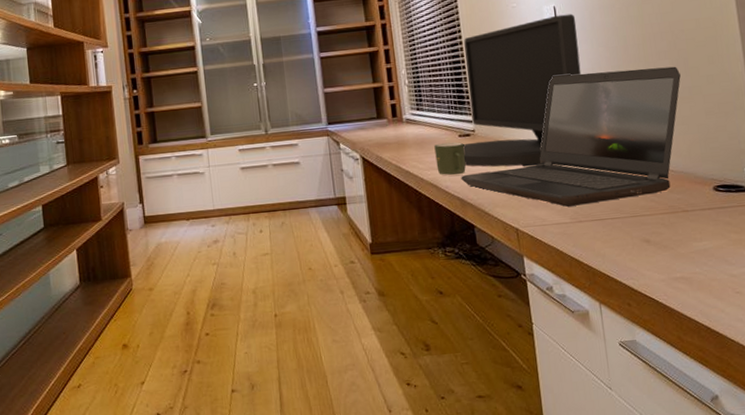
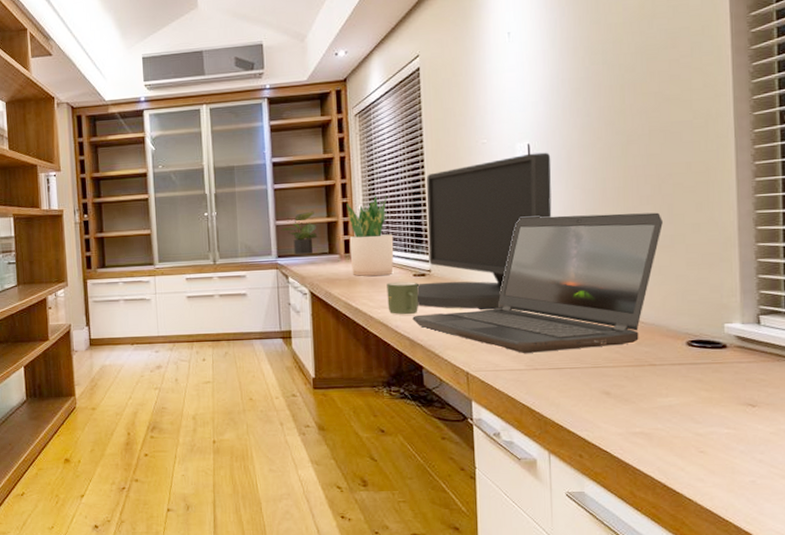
potted plant: none [329,77,365,122] -> present [280,211,318,255]
planter: none [390,59,440,139] -> present [346,195,394,277]

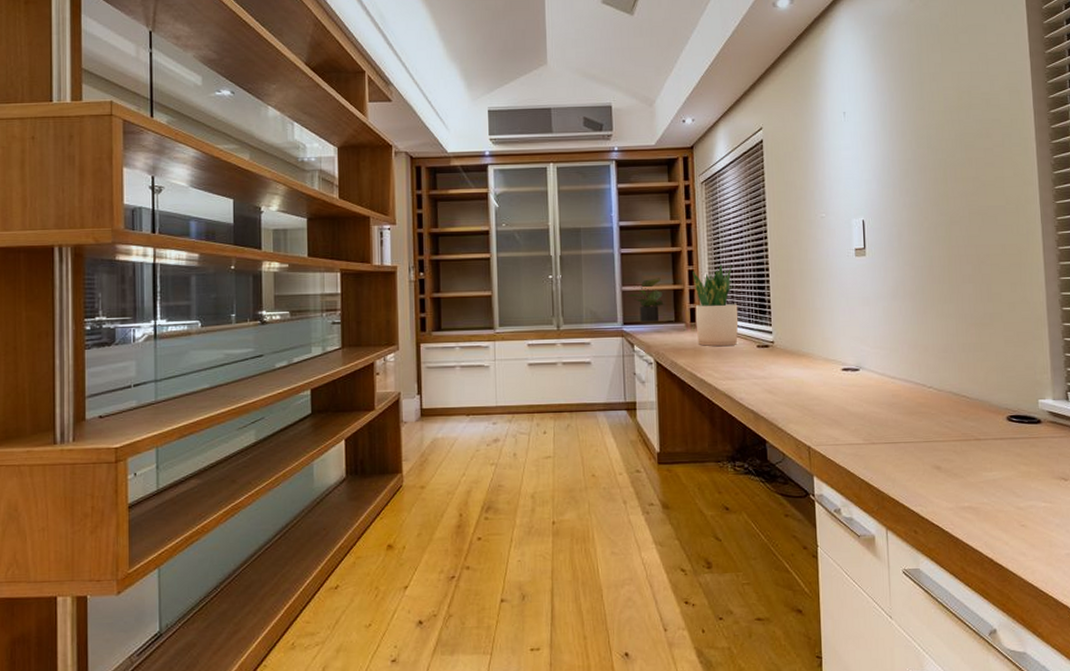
mug: present [387,281,419,316] -> none [731,352,763,387]
laptop computer: present [412,212,663,353] -> none [756,291,983,427]
monitor: present [417,152,552,310] -> none [760,229,885,383]

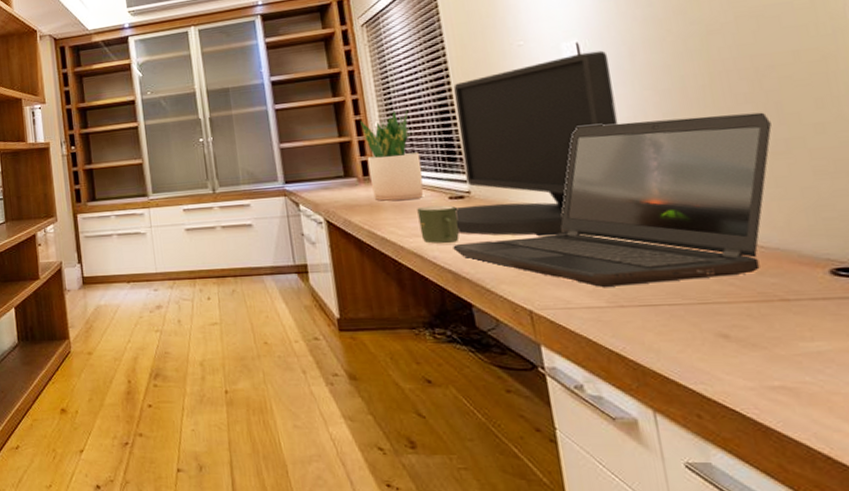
potted plant: present [627,277,664,323] -> none [286,131,330,180]
mug: none [731,352,763,387] -> present [417,205,460,245]
laptop computer: none [756,291,983,427] -> present [453,112,772,287]
monitor: none [760,229,885,383] -> present [453,50,619,236]

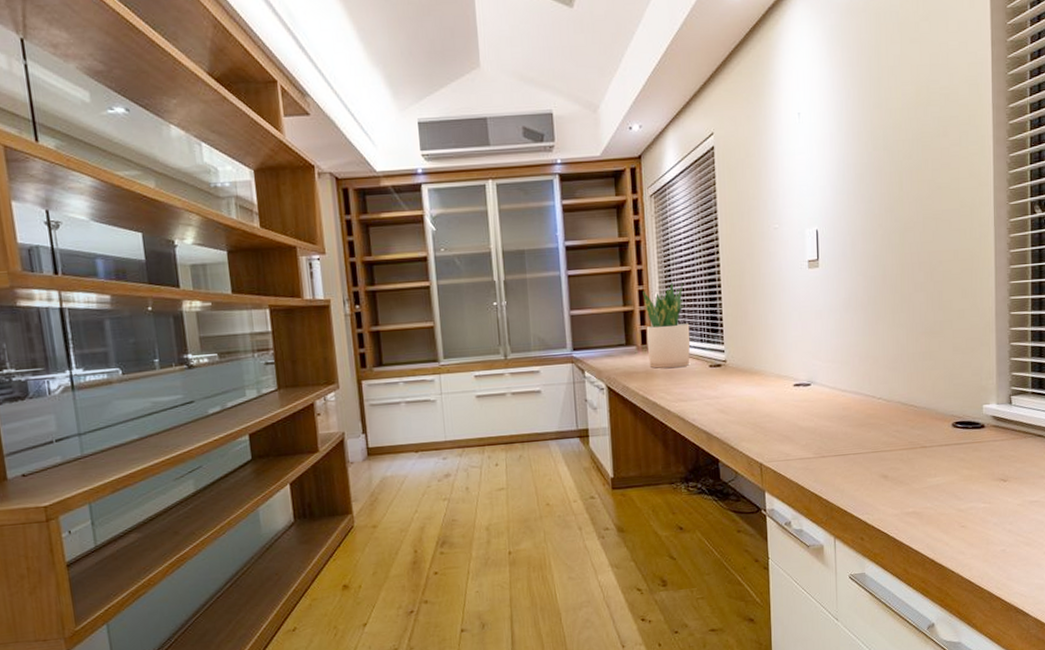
mug: present [417,205,460,245] -> none [684,372,715,409]
monitor: present [453,50,619,236] -> none [713,238,838,400]
laptop computer: present [453,112,772,287] -> none [709,299,934,442]

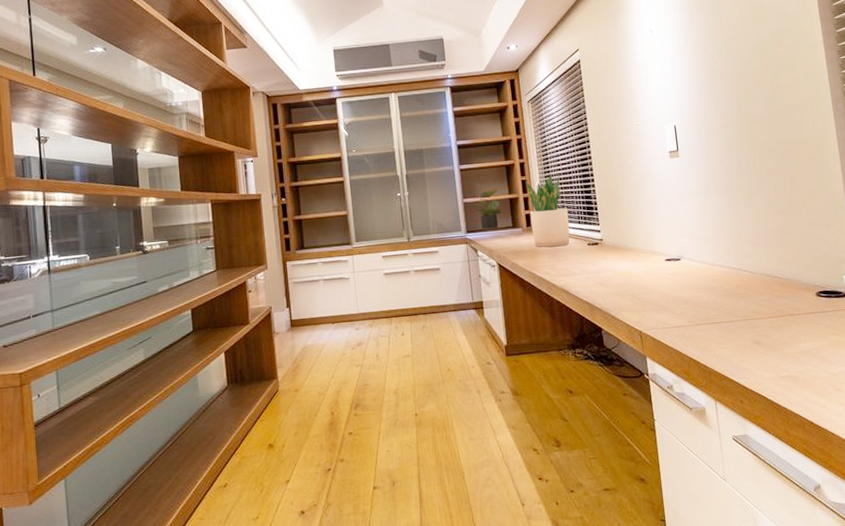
potted plant: none [575,299,614,348] -> present [468,189,502,230]

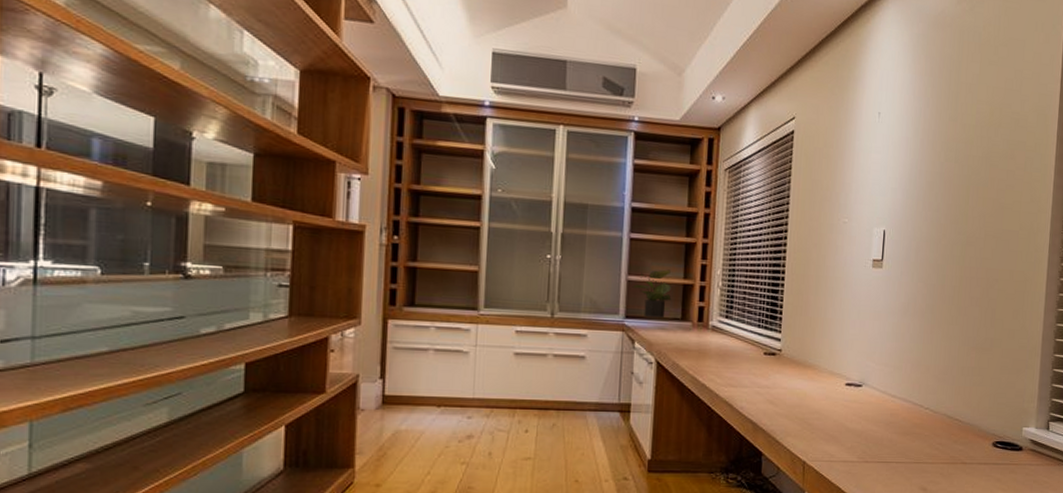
planter: present [525,172,570,247] -> none [703,261,749,351]

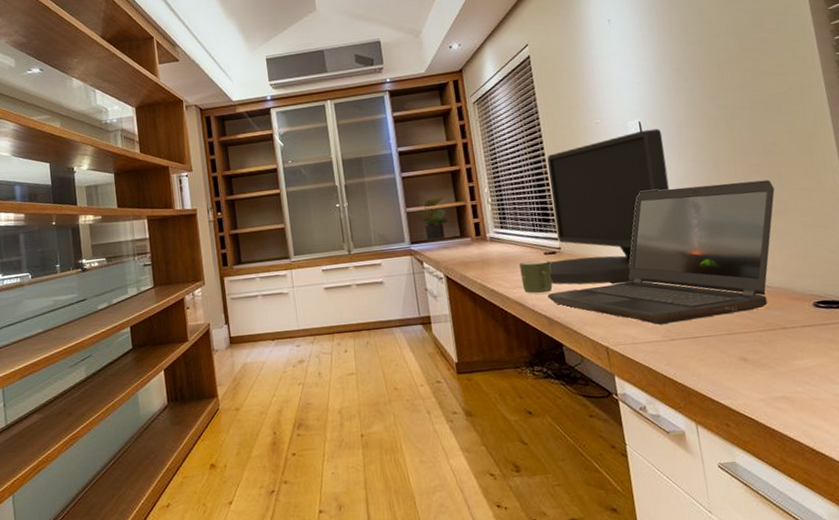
mug: none [735,358,768,396] -> present [519,260,553,295]
laptop computer: none [758,305,986,445] -> present [547,179,775,325]
monitor: none [764,240,902,397] -> present [547,128,670,285]

